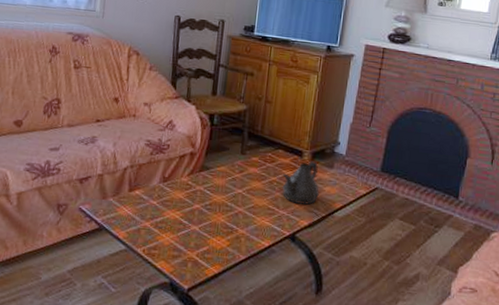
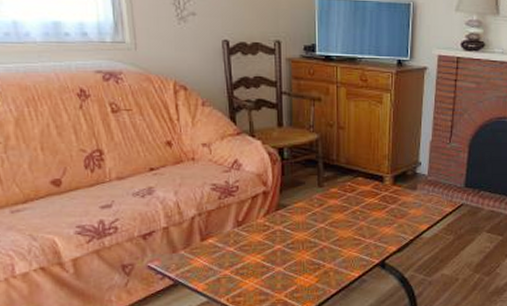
teapot: present [282,161,319,205] -> none [364,185,405,230]

